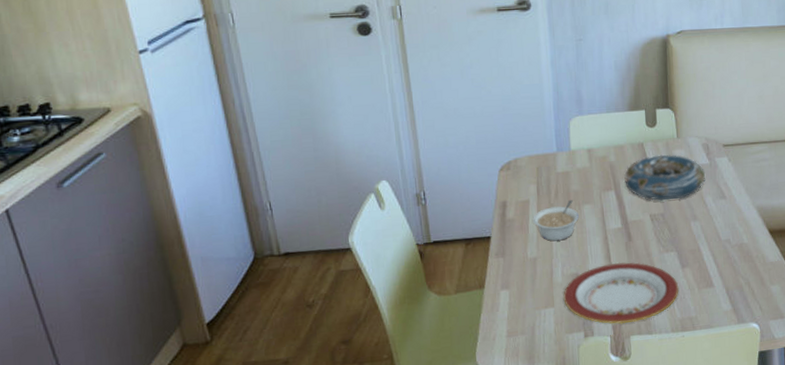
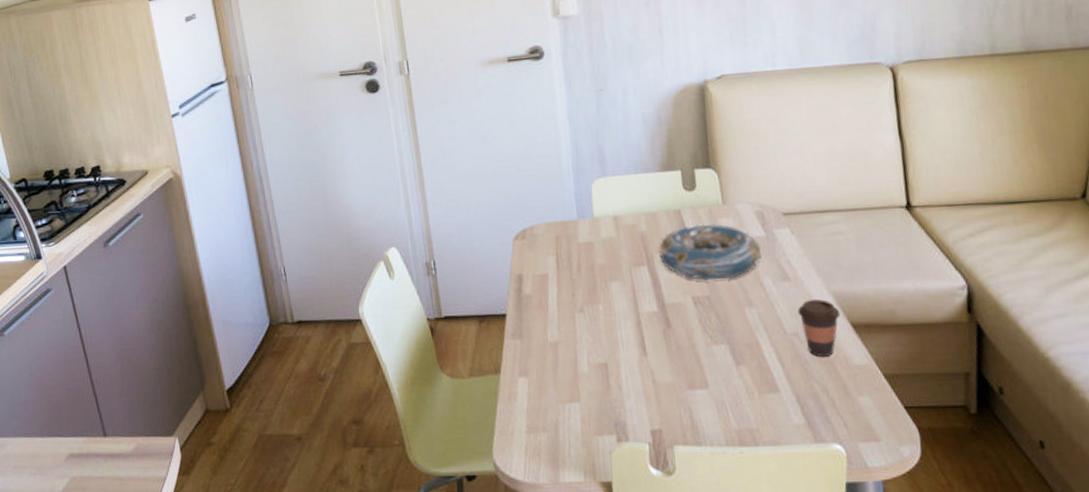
legume: present [533,199,579,242] -> none [552,275,606,324]
plate: present [563,262,679,324] -> none [590,353,734,430]
coffee cup: none [730,212,762,257] -> present [798,299,841,357]

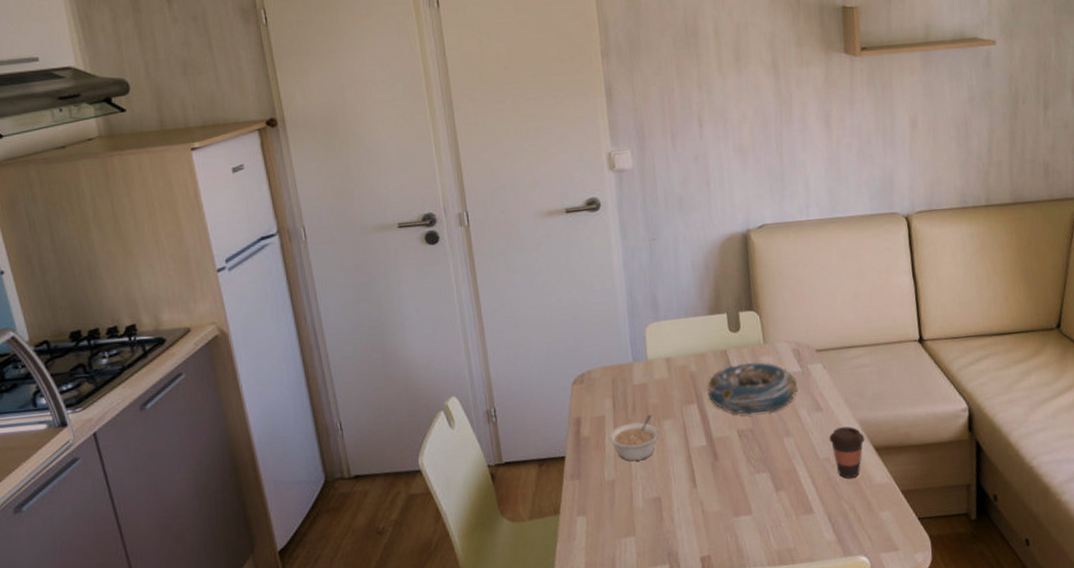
legume: none [552,275,606,324] -> present [609,414,659,462]

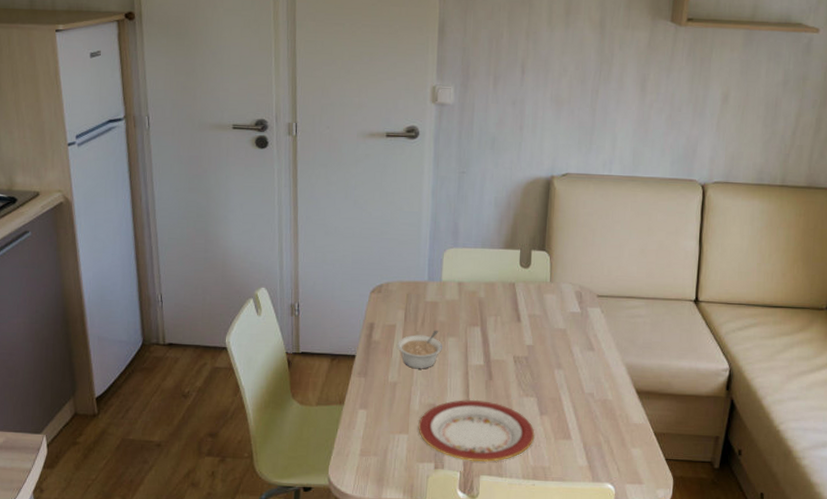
plate: none [644,484,774,556] -> present [418,399,535,462]
decorative bowl: present [707,362,798,415] -> none [492,297,575,345]
coffee cup: present [829,426,865,479] -> none [596,368,629,414]

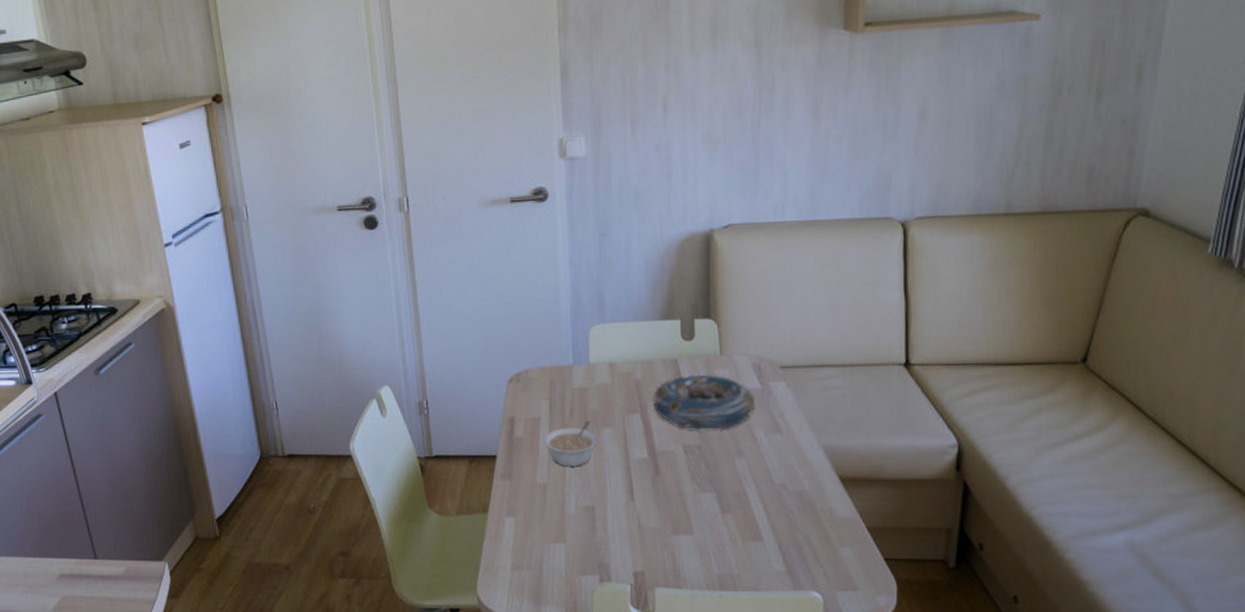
plate: present [418,399,535,462] -> none [576,498,718,572]
decorative bowl: none [492,297,575,345] -> present [653,374,756,430]

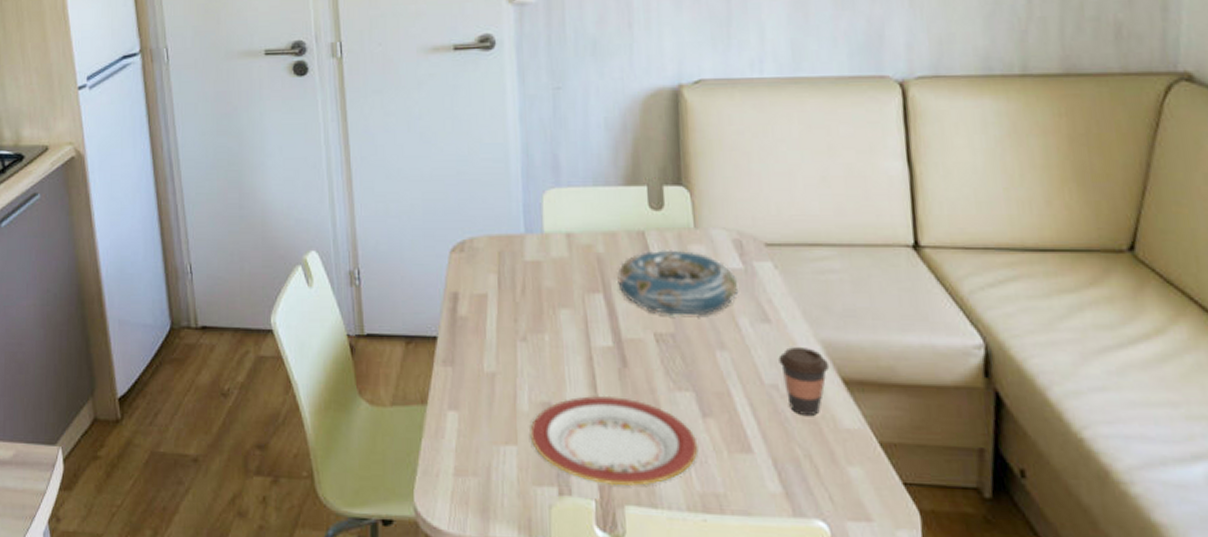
legume: present [544,420,597,467] -> none [492,299,553,354]
plate: none [576,498,718,572] -> present [530,395,698,486]
coffee cup: none [787,452,830,508] -> present [778,347,830,415]

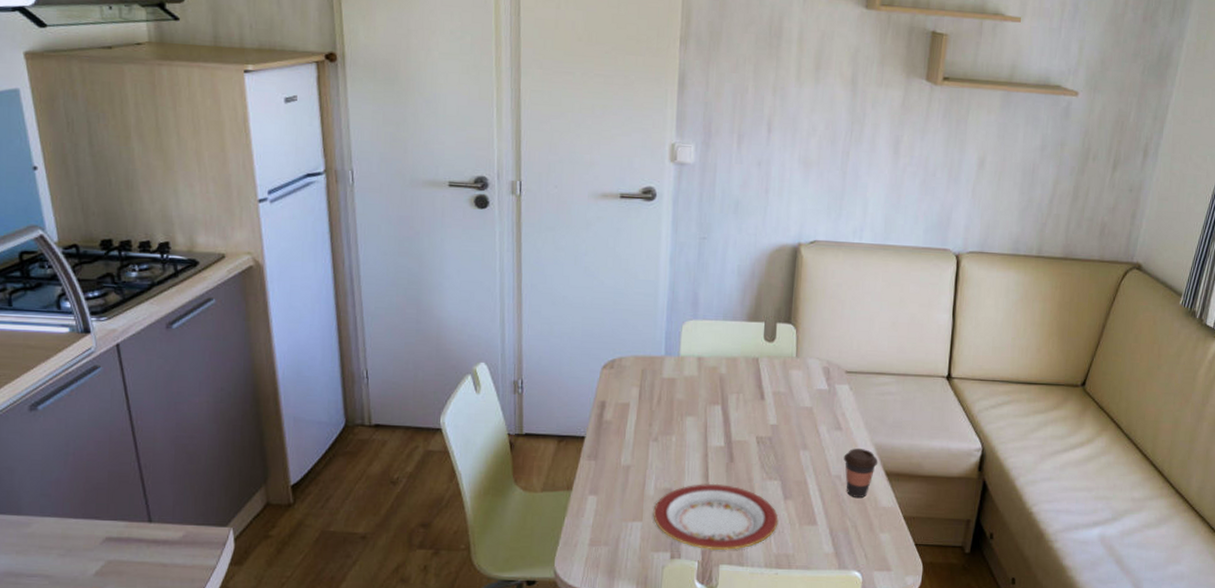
decorative bowl: present [617,250,739,316] -> none [733,373,822,424]

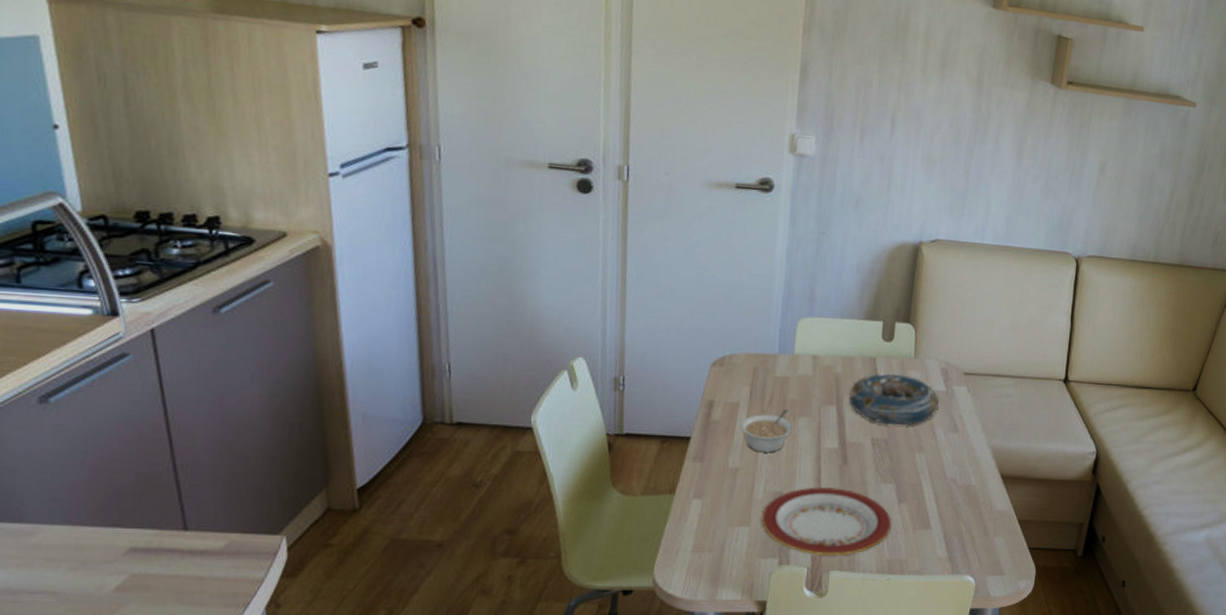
legume: none [631,408,680,451] -> present [740,409,792,453]
decorative bowl: none [733,373,822,424] -> present [849,373,940,426]
coffee cup: present [844,449,878,498] -> none [960,451,994,501]

